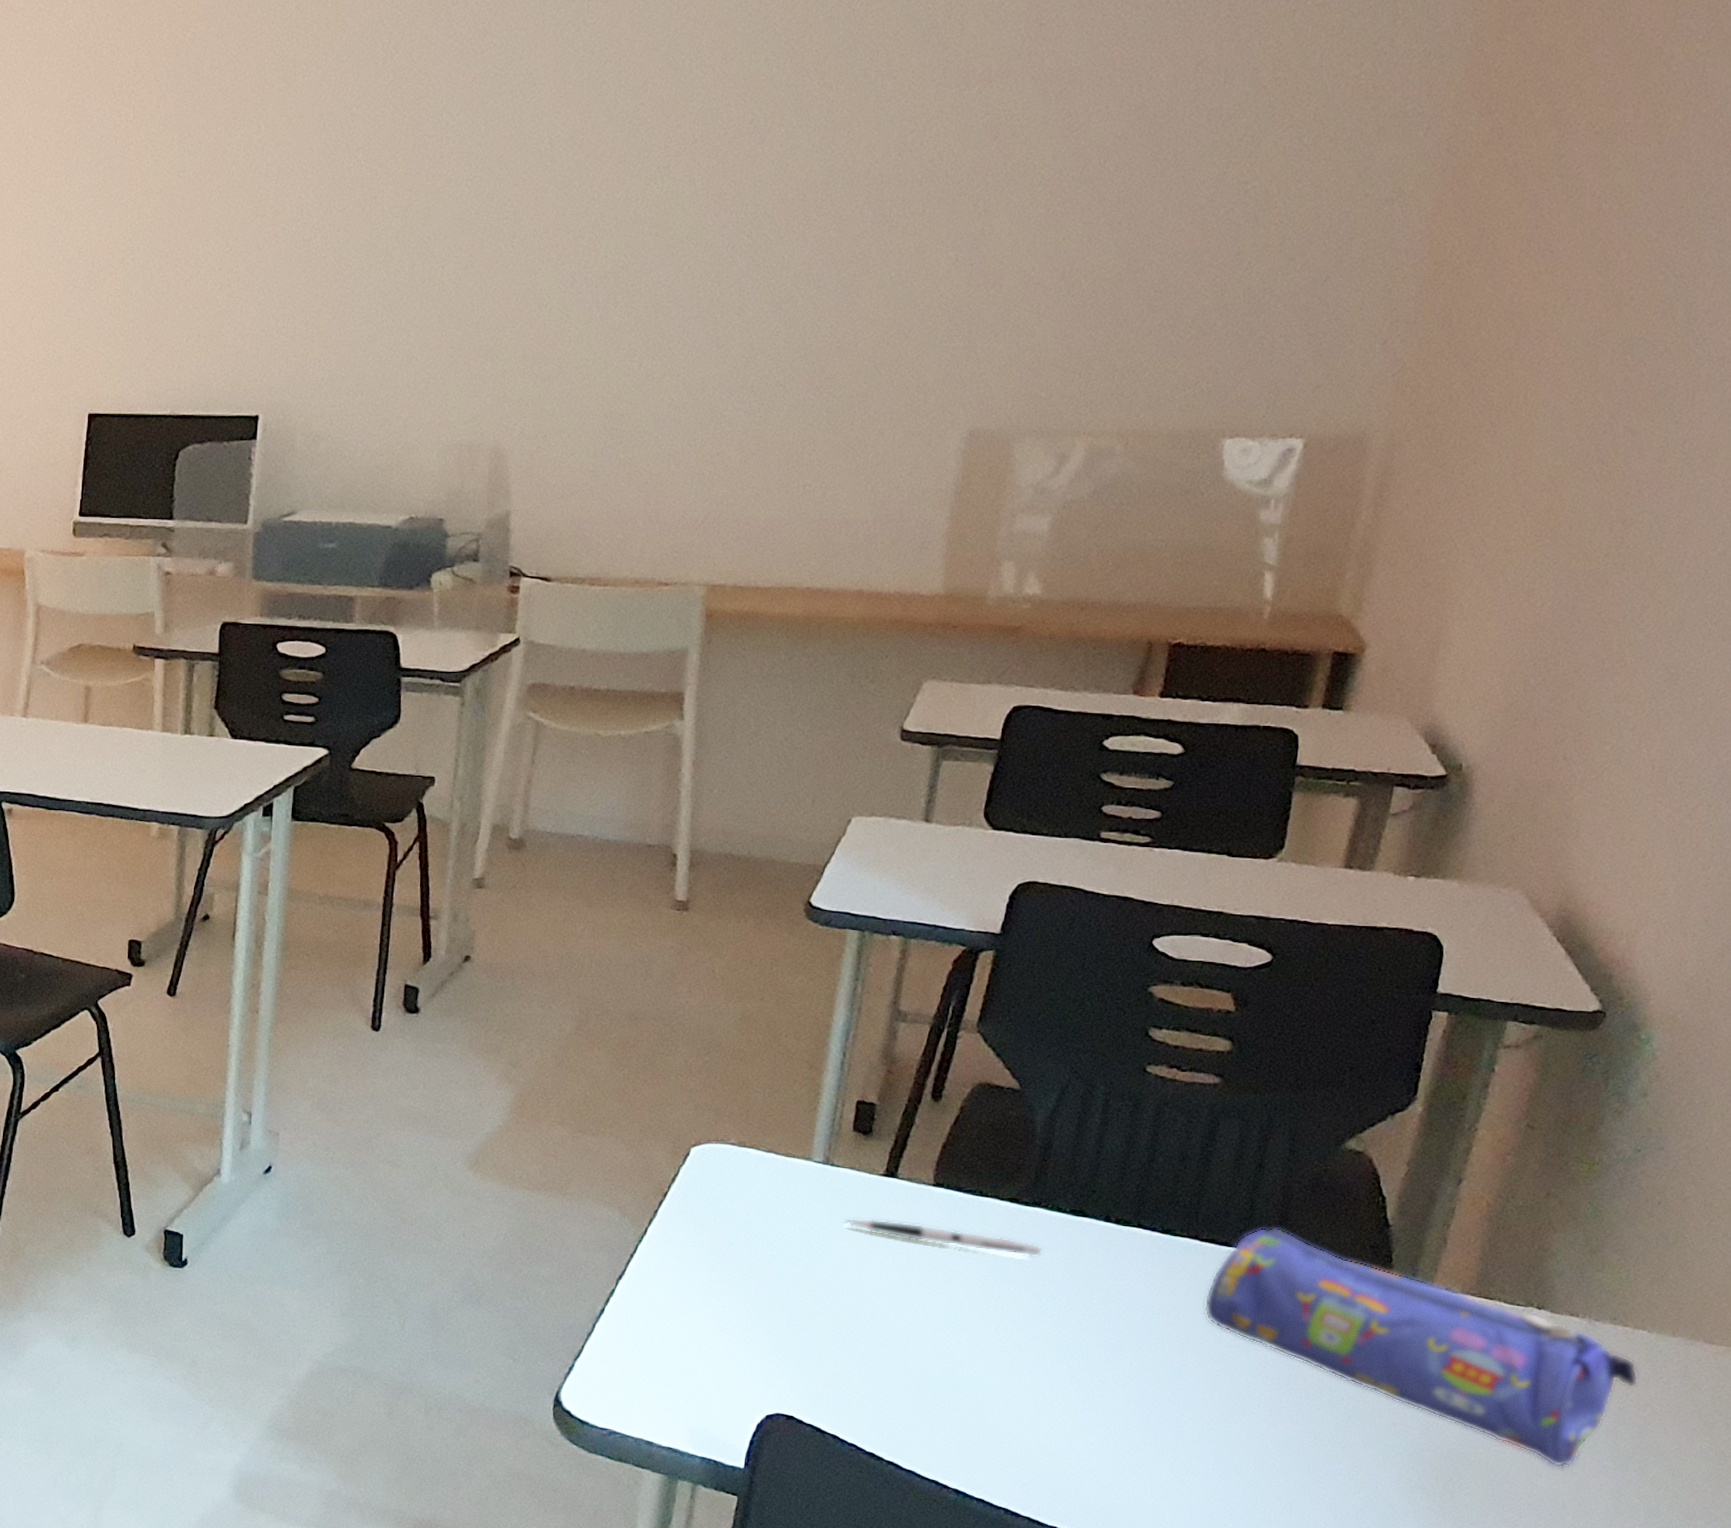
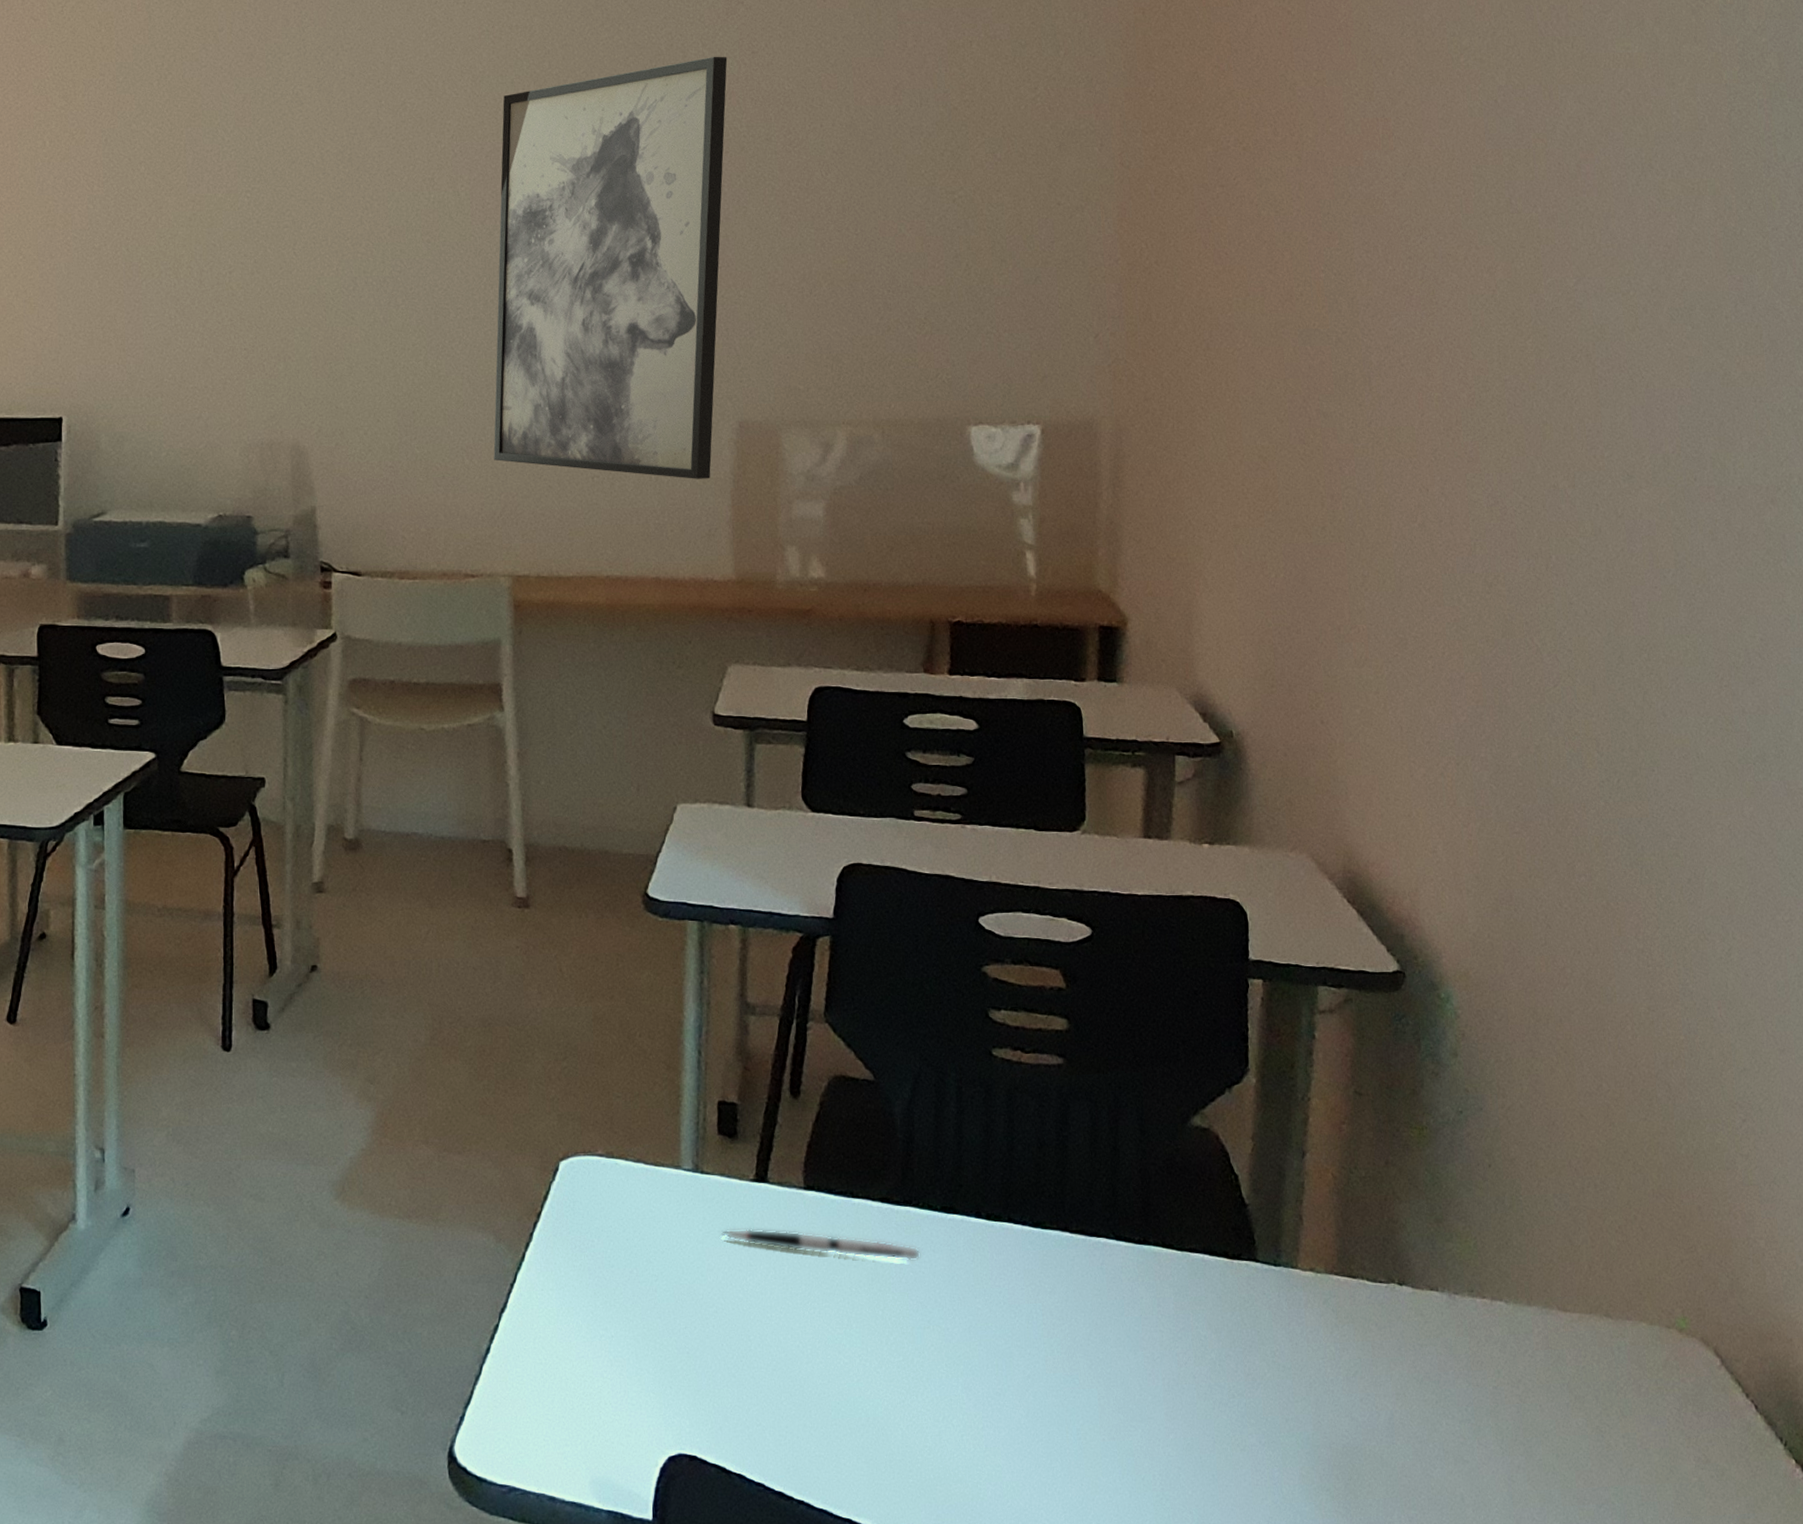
wall art: none [701,29,1011,490] -> present [493,56,728,479]
pencil case: present [1203,1227,1639,1467] -> none [1084,1214,1506,1456]

